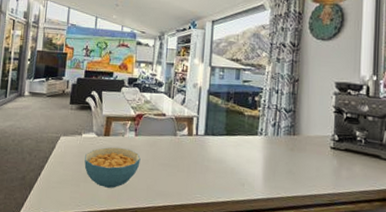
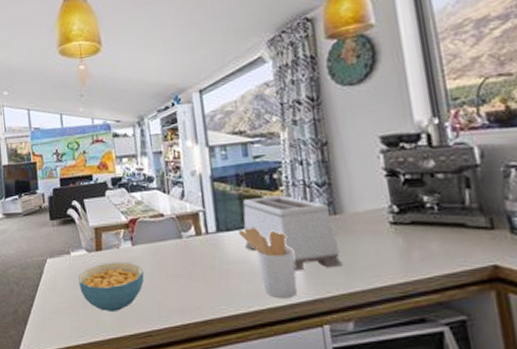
utensil holder: none [220,135,260,195] -> present [238,226,297,299]
toaster: none [223,113,293,176] -> present [243,195,343,272]

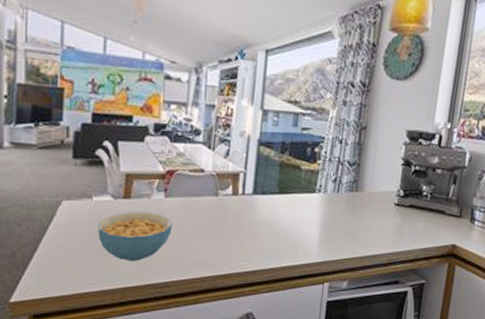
utensil holder: present [238,226,297,299] -> none [272,193,317,260]
toaster: present [243,195,343,272] -> none [275,167,353,237]

